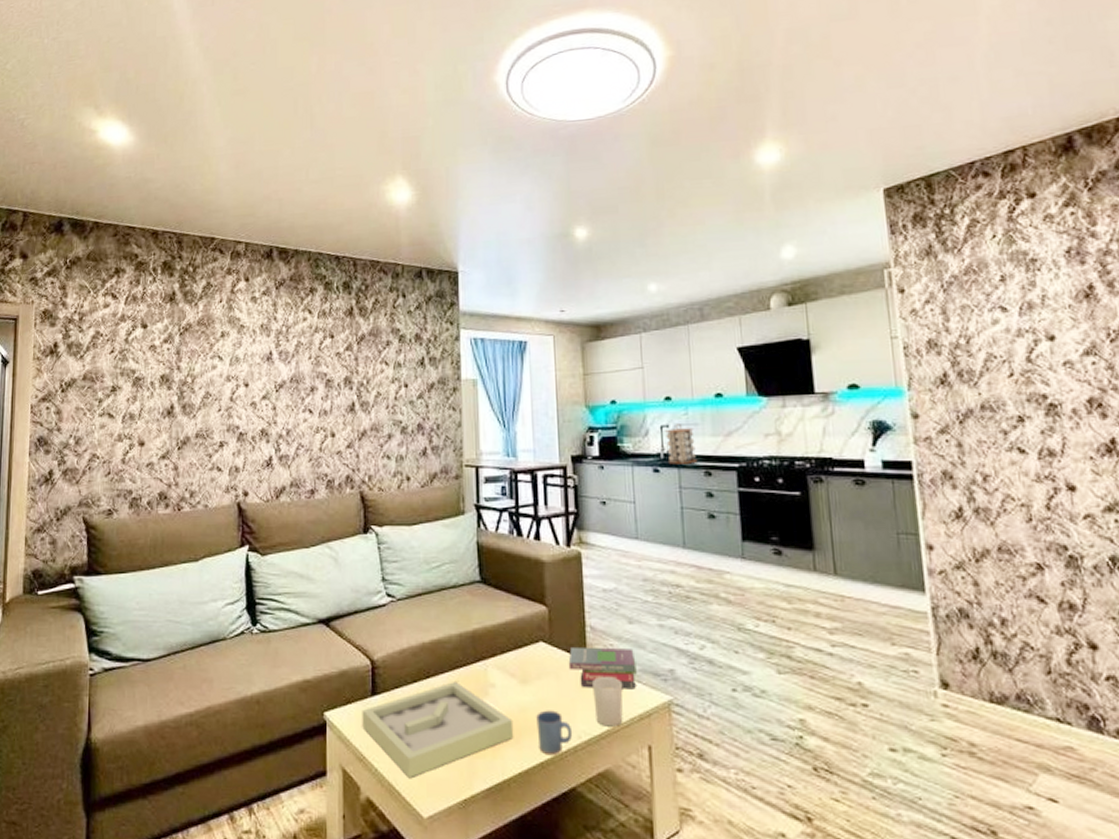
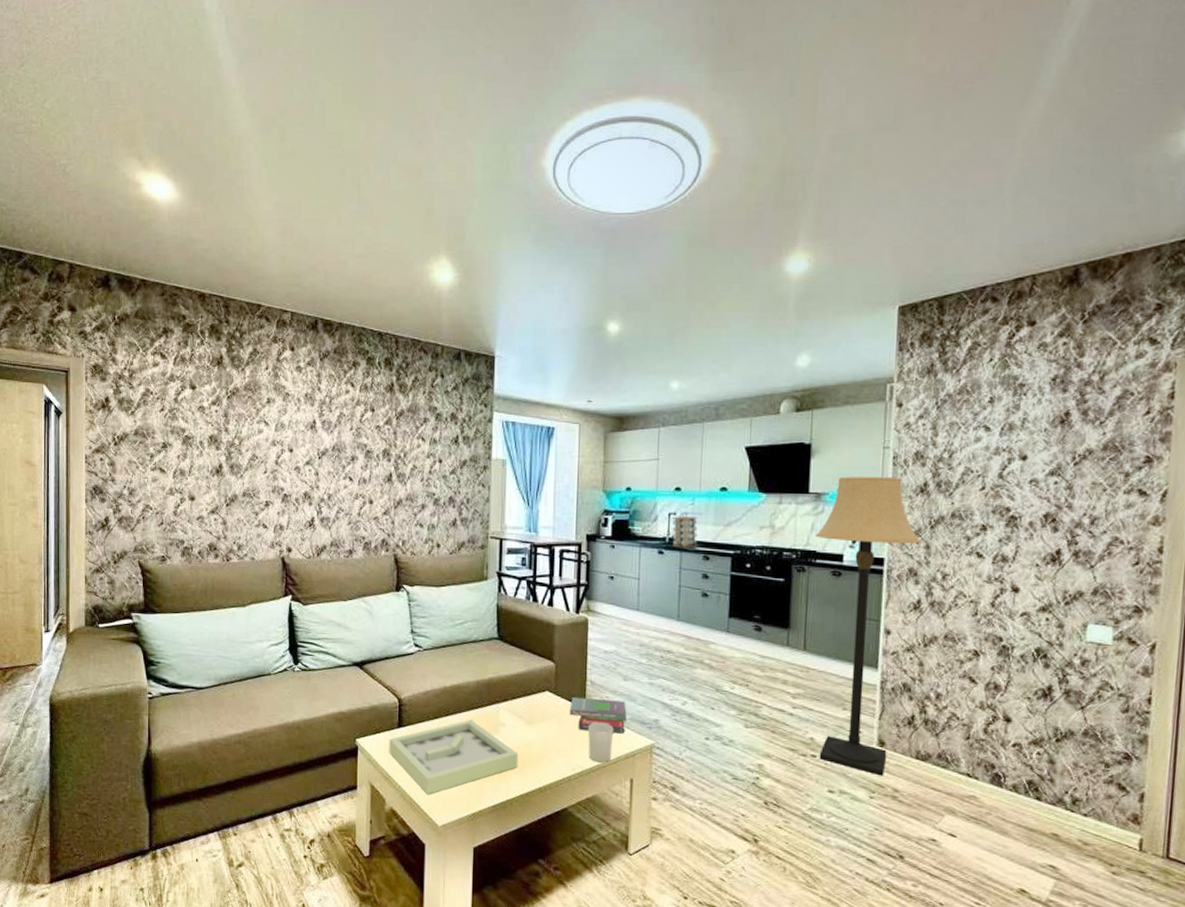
mug: present [536,710,573,754] -> none [538,746,568,782]
lamp: none [828,369,955,727] -> present [815,476,921,776]

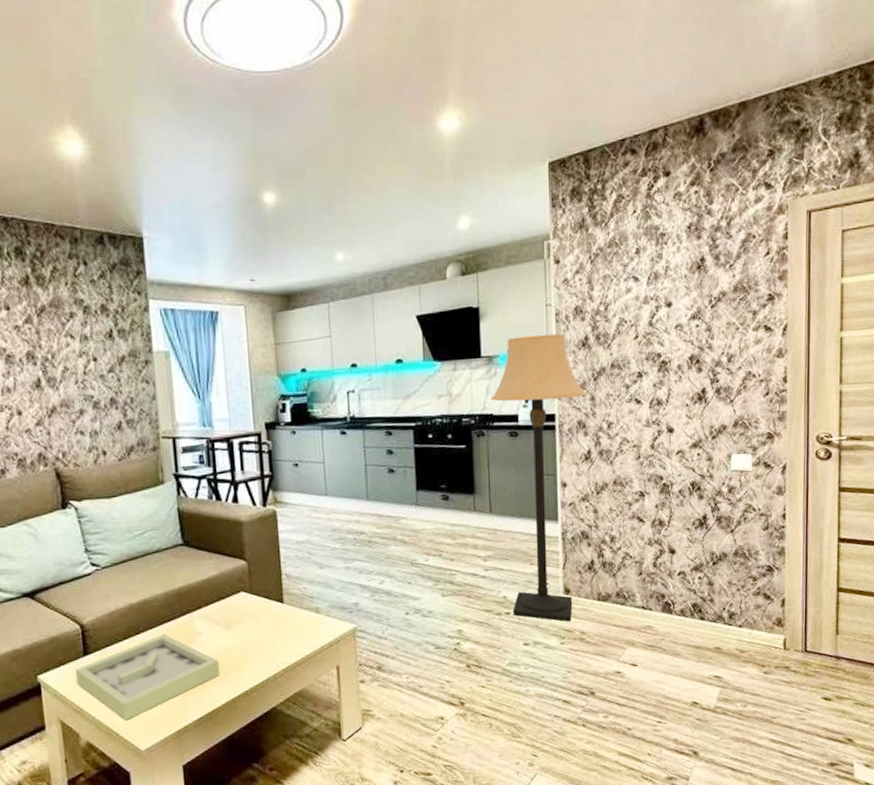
books: present [569,696,627,734] -> none [267,589,327,625]
candle holder: present [588,722,614,763] -> none [289,614,315,655]
spice rack: present [671,512,698,550] -> none [350,389,380,427]

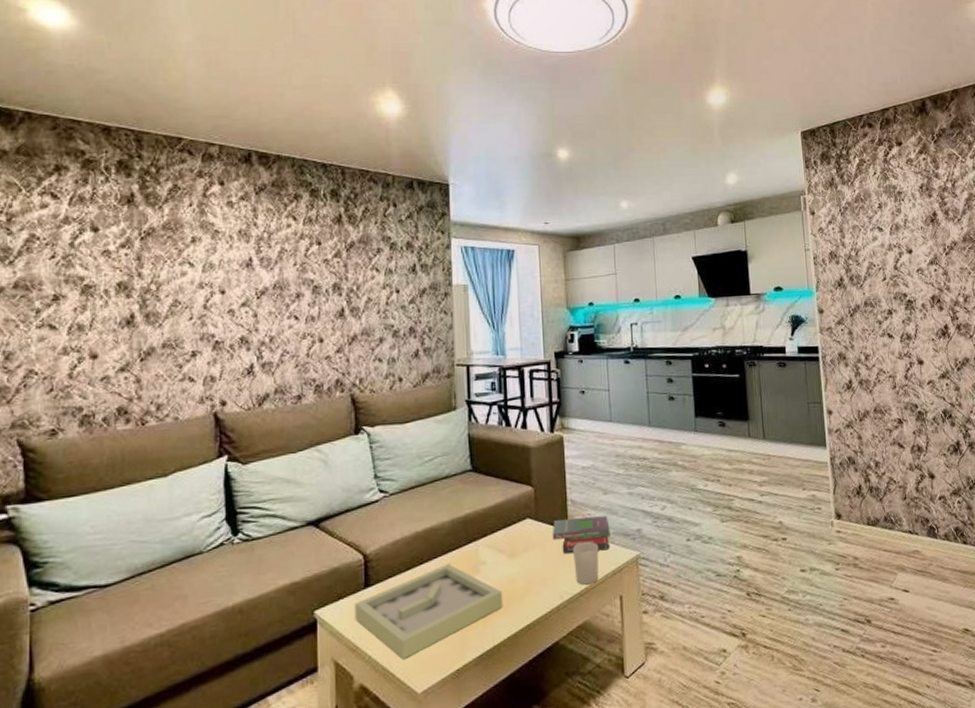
books: none [267,589,327,625] -> present [552,515,610,553]
candle holder: none [289,614,315,655] -> present [573,541,599,585]
lamp: present [490,333,587,622] -> none [760,274,845,547]

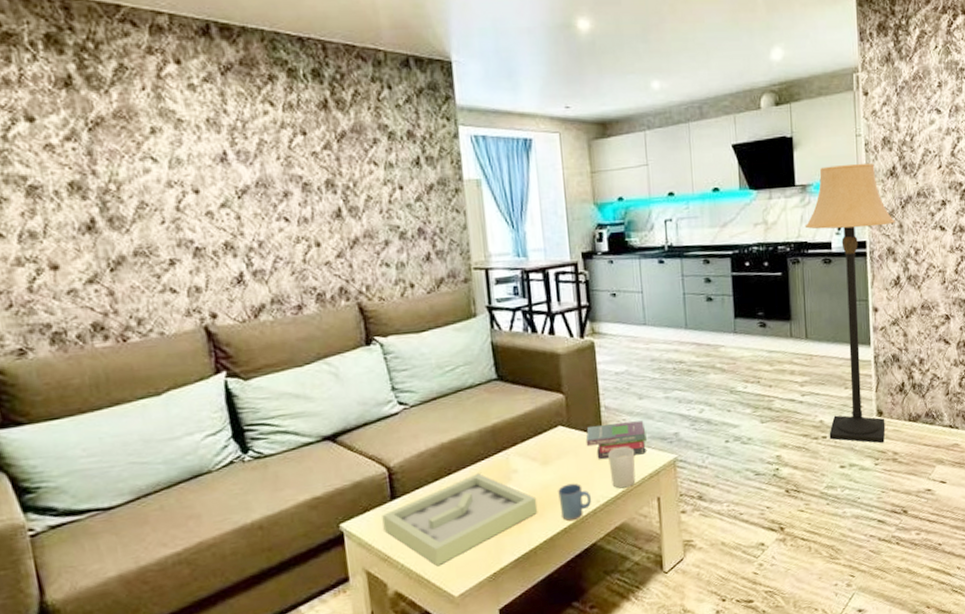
mug: none [524,577,556,617] -> present [558,483,592,521]
lamp: none [760,274,845,547] -> present [804,163,895,443]

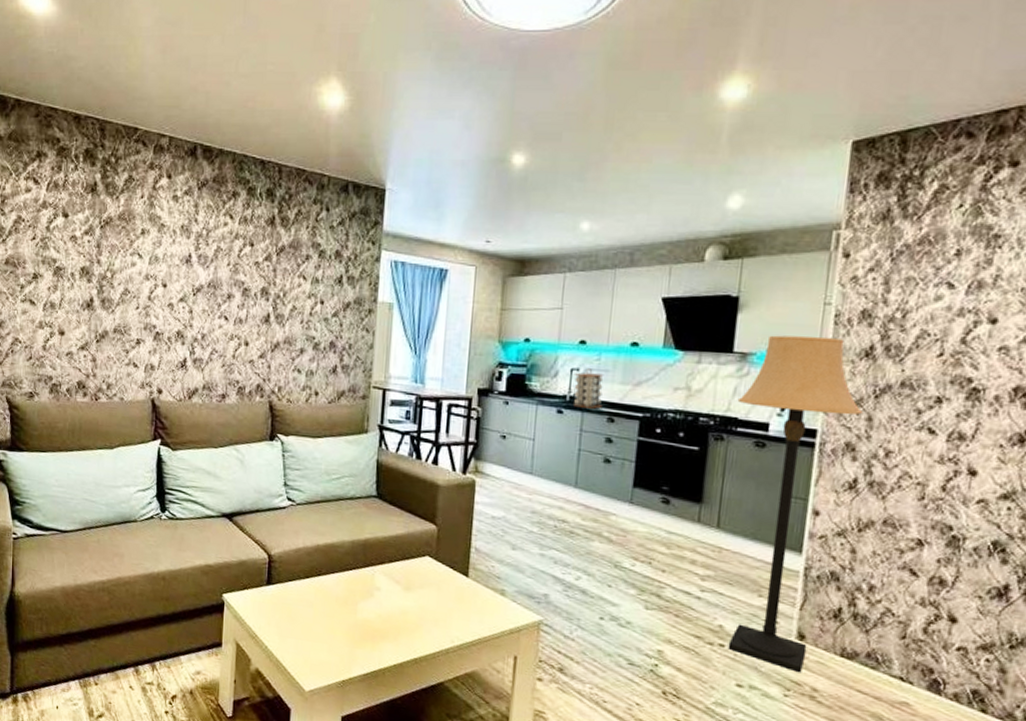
decorative tray: present [382,472,538,567] -> none [256,581,394,658]
mug: present [558,483,592,521] -> none [414,615,447,653]
books: present [585,420,647,459] -> none [450,563,514,607]
candle holder: present [608,446,636,489] -> none [469,592,499,637]
spice rack: none [668,217,698,256] -> present [572,368,604,410]

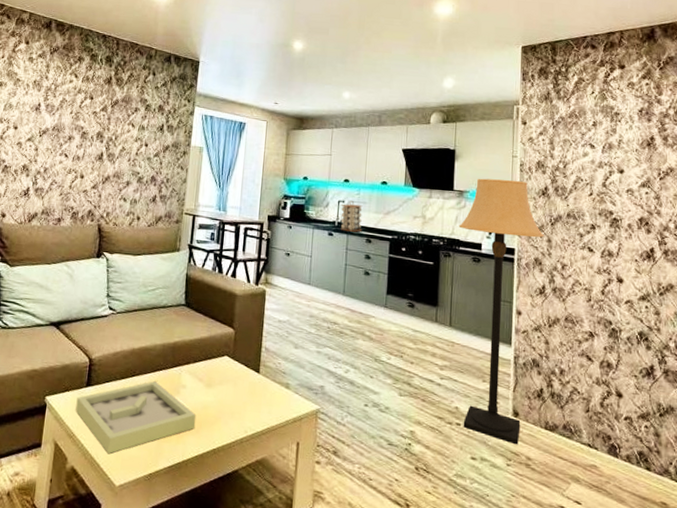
decorative tray: none [256,581,394,658] -> present [75,380,197,455]

